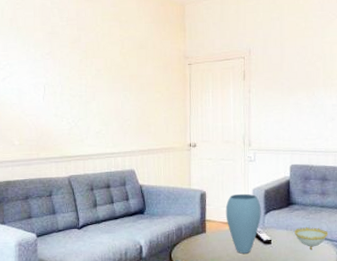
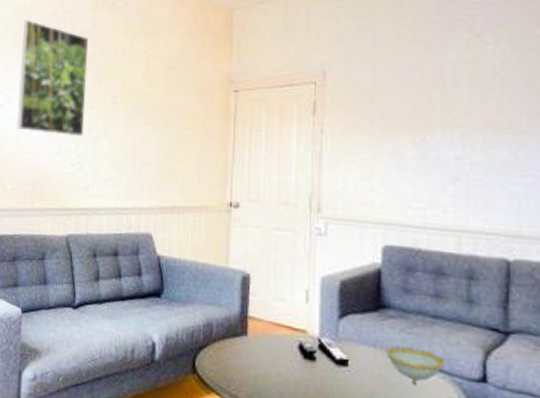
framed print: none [17,9,76,102] -> present [17,20,89,137]
vase: present [225,193,261,254] -> none [278,282,334,376]

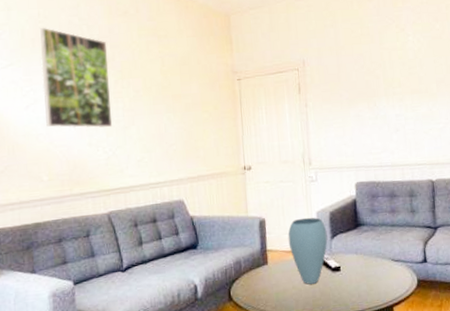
vase: none [278,282,334,376] -> present [288,217,328,285]
decorative bowl: present [387,345,444,386] -> none [364,248,401,275]

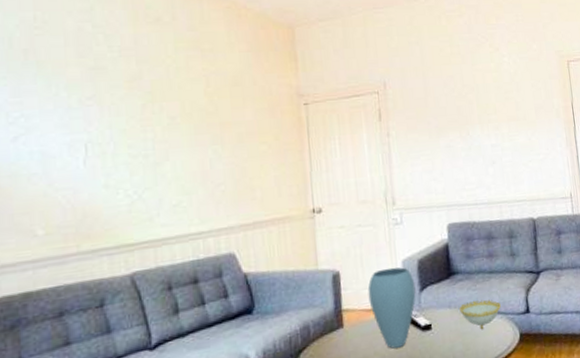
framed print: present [40,28,113,128] -> none [36,36,139,166]
decorative bowl: none [364,248,401,275] -> present [459,299,501,330]

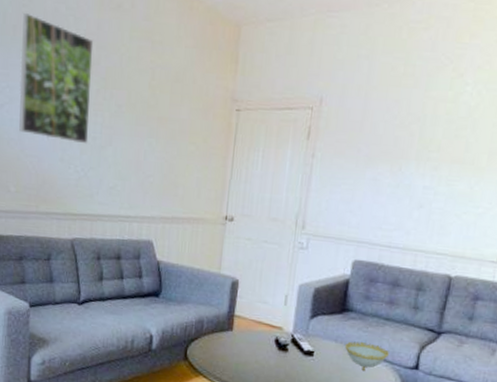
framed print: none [36,36,139,166] -> present [19,13,94,144]
vase: present [367,267,416,349] -> none [260,288,307,363]

